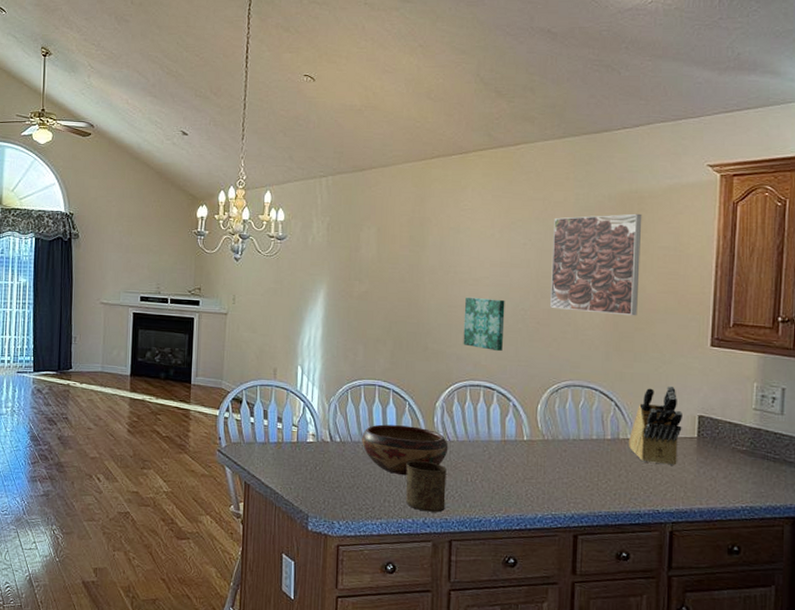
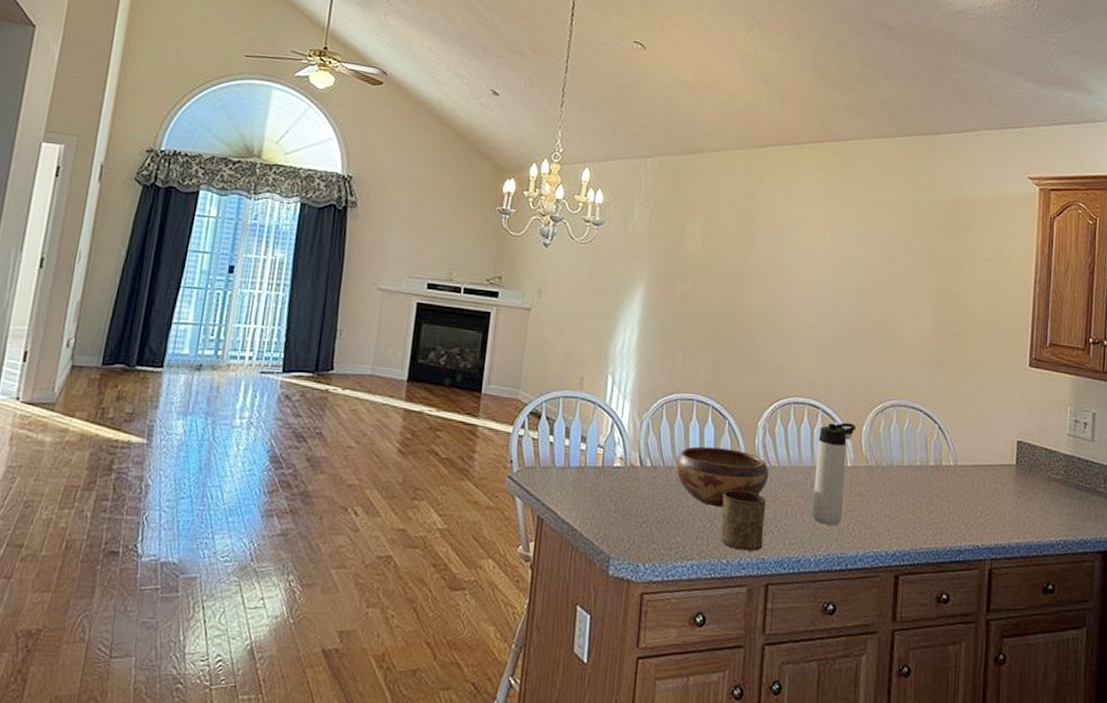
wall art: present [463,297,505,352] -> none [789,302,833,365]
thermos bottle: none [491,402,531,491] -> present [812,422,856,525]
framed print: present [550,213,642,316] -> none [878,221,968,332]
knife block: present [629,385,682,465] -> none [951,408,1002,496]

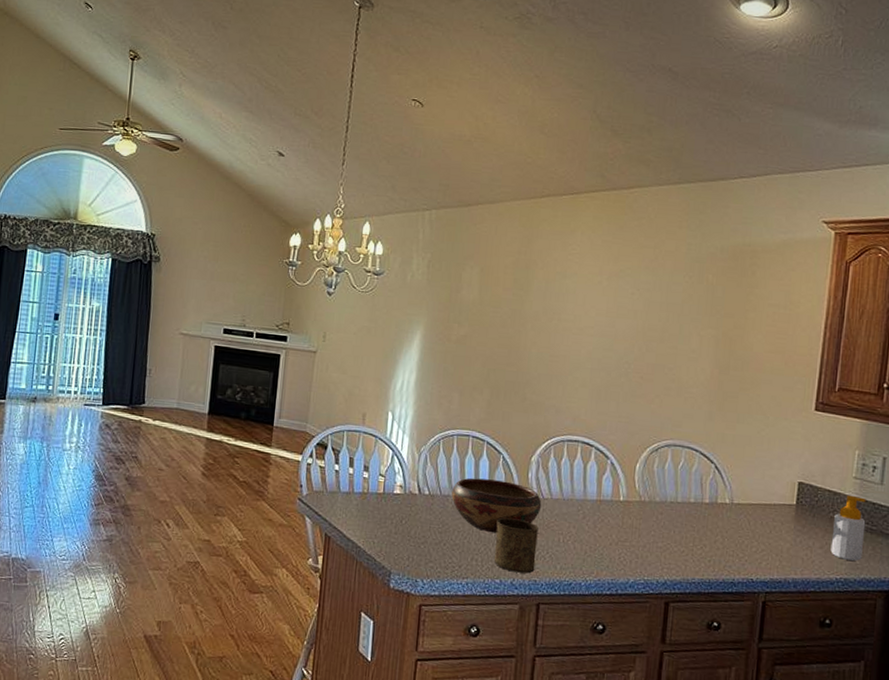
thermos bottle: present [812,422,856,525] -> none [584,460,629,554]
soap bottle: none [1050,454,1081,521] -> present [830,496,866,561]

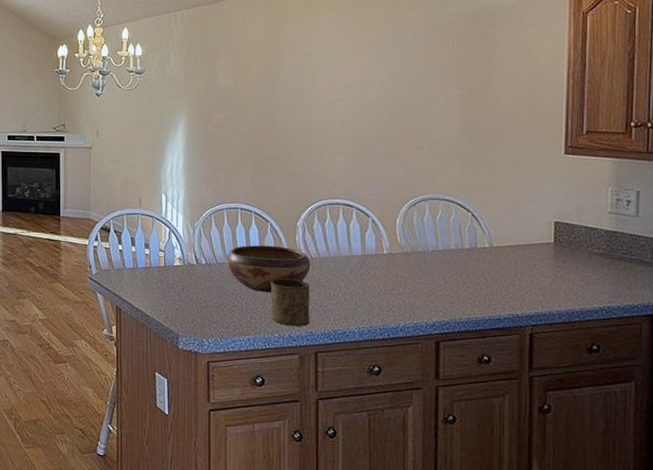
soap bottle: present [830,496,866,561] -> none [592,230,625,289]

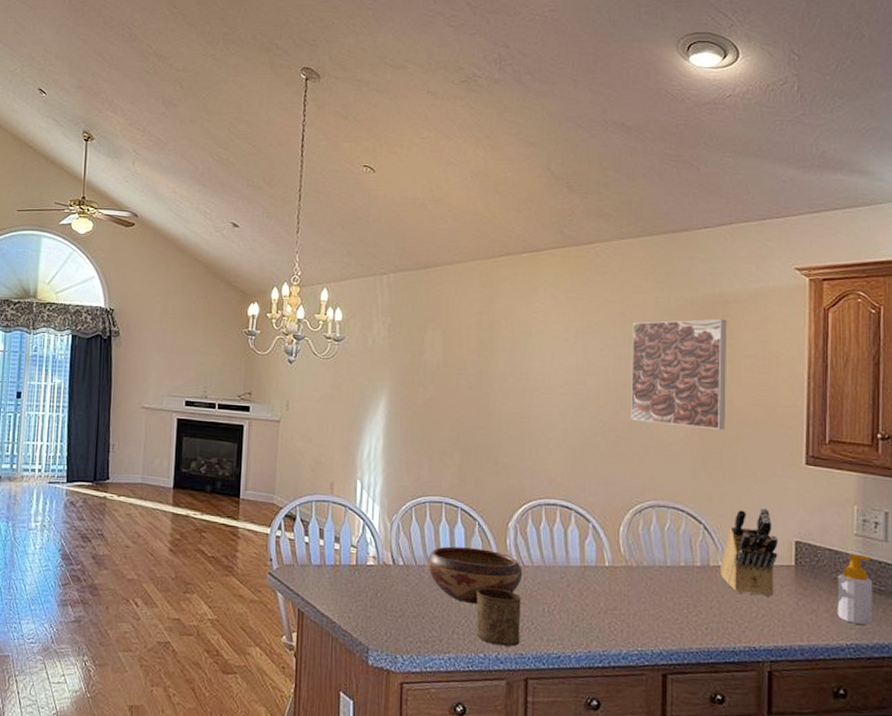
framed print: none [405,29,493,129] -> present [631,319,727,431]
knife block: none [487,194,539,271] -> present [720,507,778,597]
soap bottle: none [592,230,625,289] -> present [837,554,873,625]

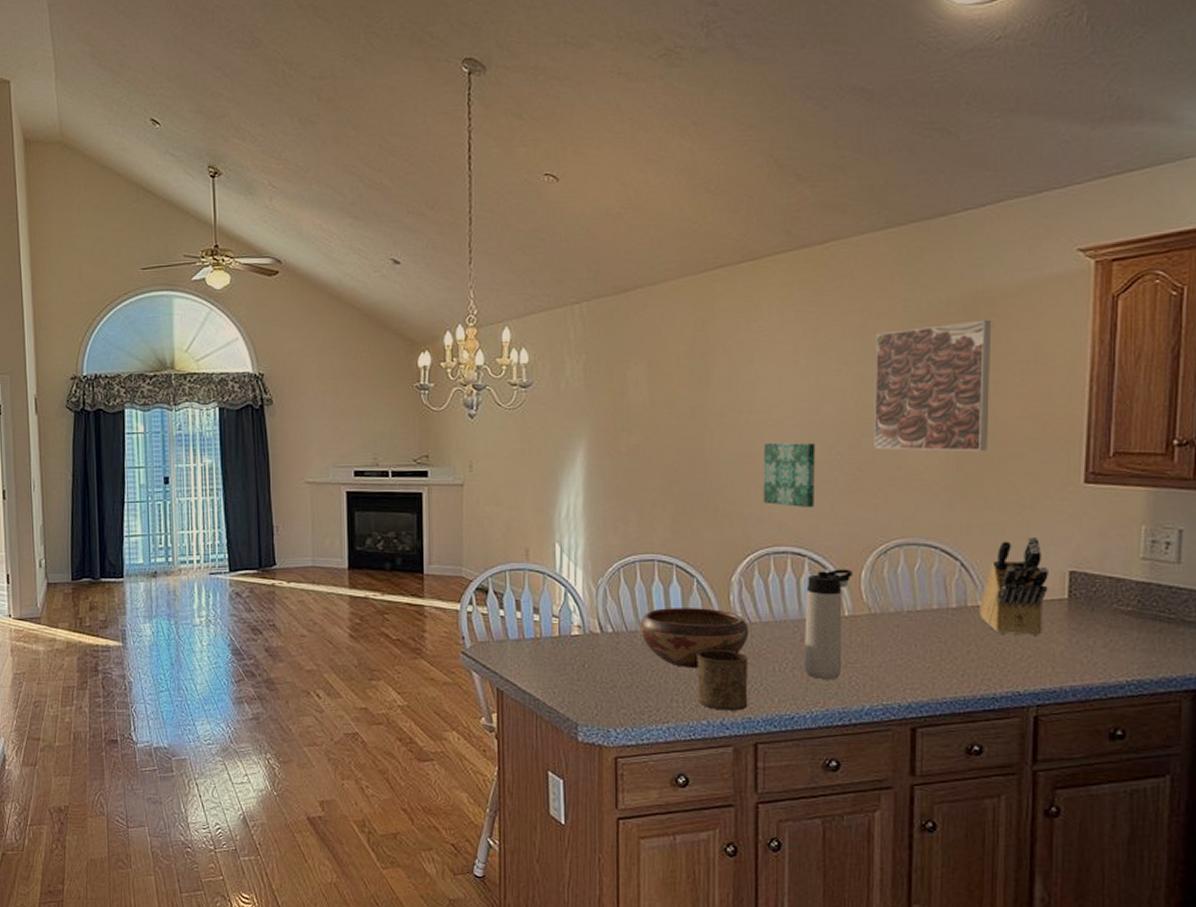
wall art: none [537,406,582,467] -> present [763,442,816,509]
thermos bottle: none [570,523,612,623] -> present [804,569,852,679]
soap bottle: present [837,554,873,625] -> none [1117,581,1161,658]

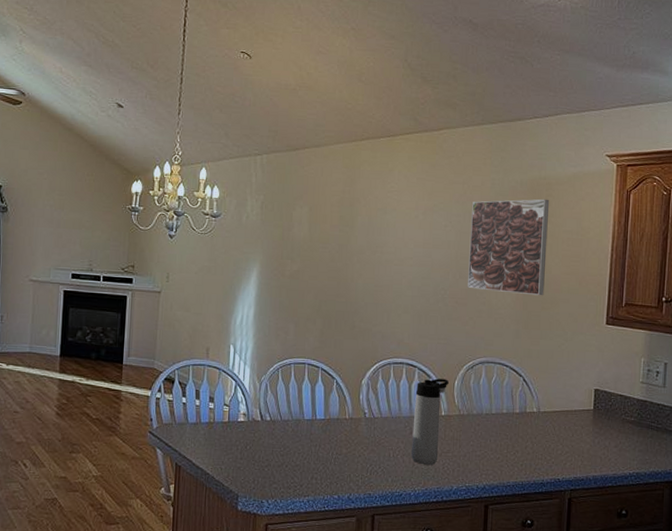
decorative bowl: present [640,608,749,669] -> none [291,402,373,453]
cup: present [697,650,748,711] -> none [332,437,371,488]
wall art: present [763,442,816,509] -> none [388,276,427,330]
knife block: present [980,536,1048,635] -> none [535,361,581,436]

